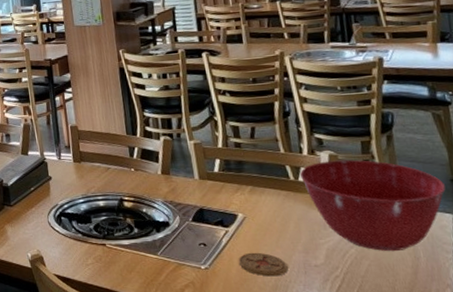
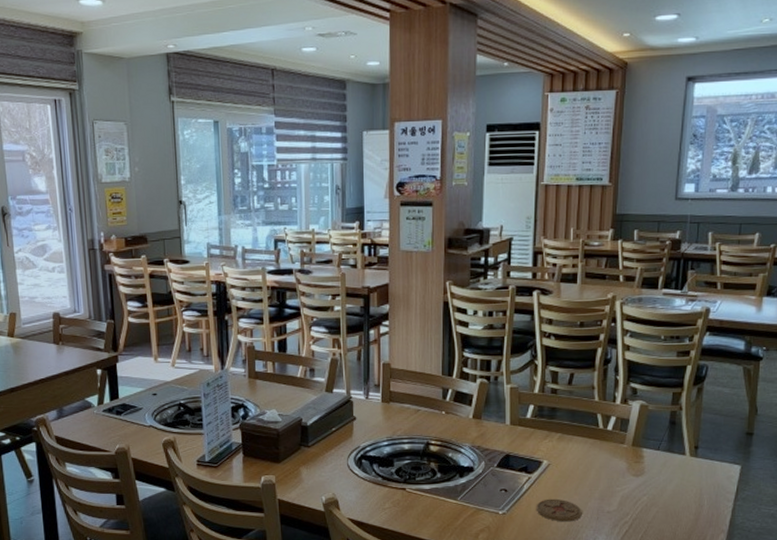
mixing bowl: present [299,159,446,252] -> none [609,410,740,500]

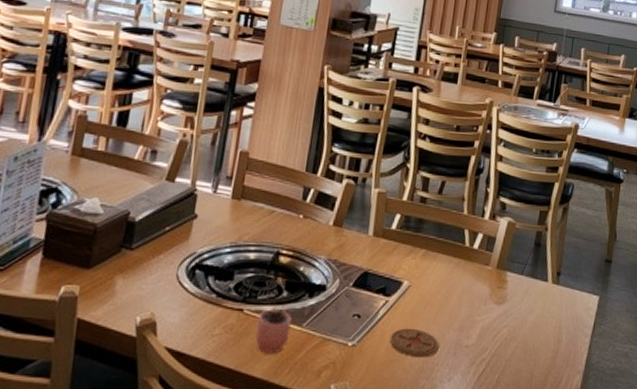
cocoa: none [418,473,447,522] -> present [255,291,292,354]

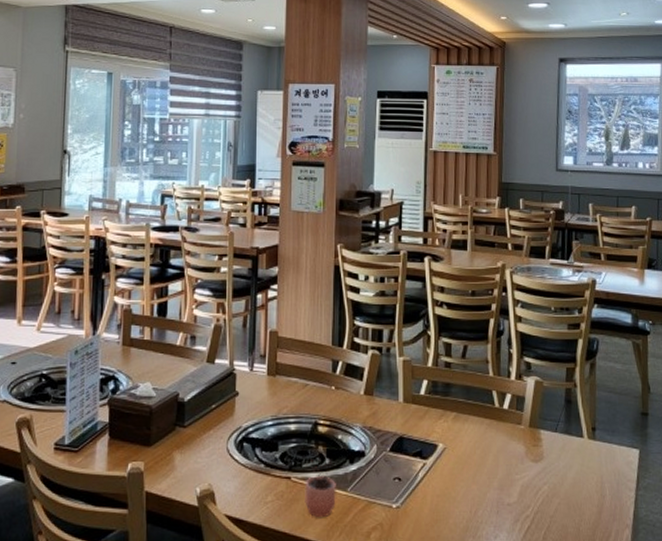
coaster: present [389,328,439,358] -> none [432,488,481,517]

